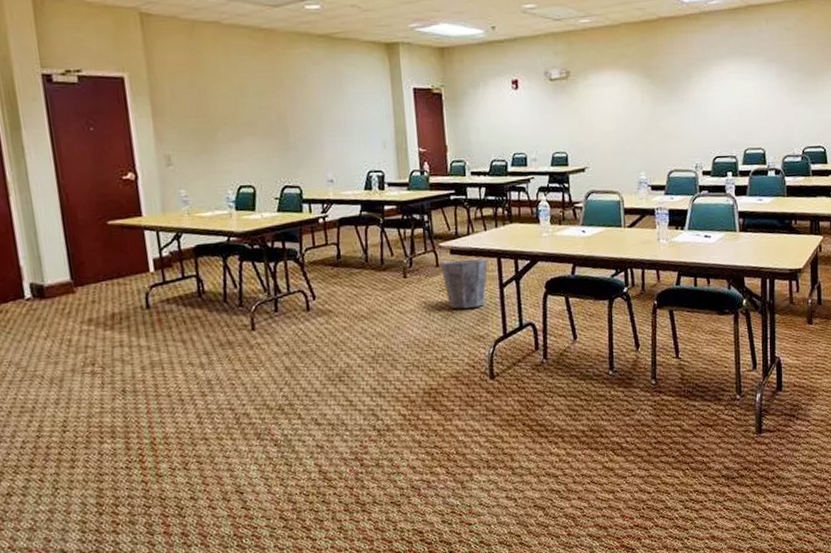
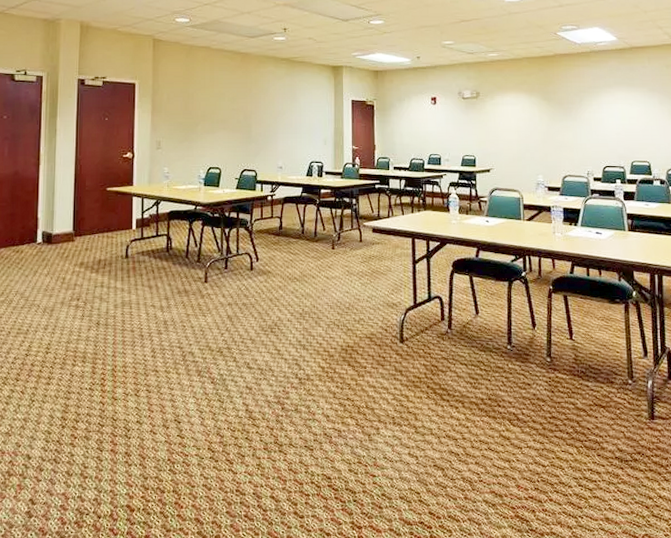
waste bin: present [441,259,488,309] -> none [364,238,404,279]

